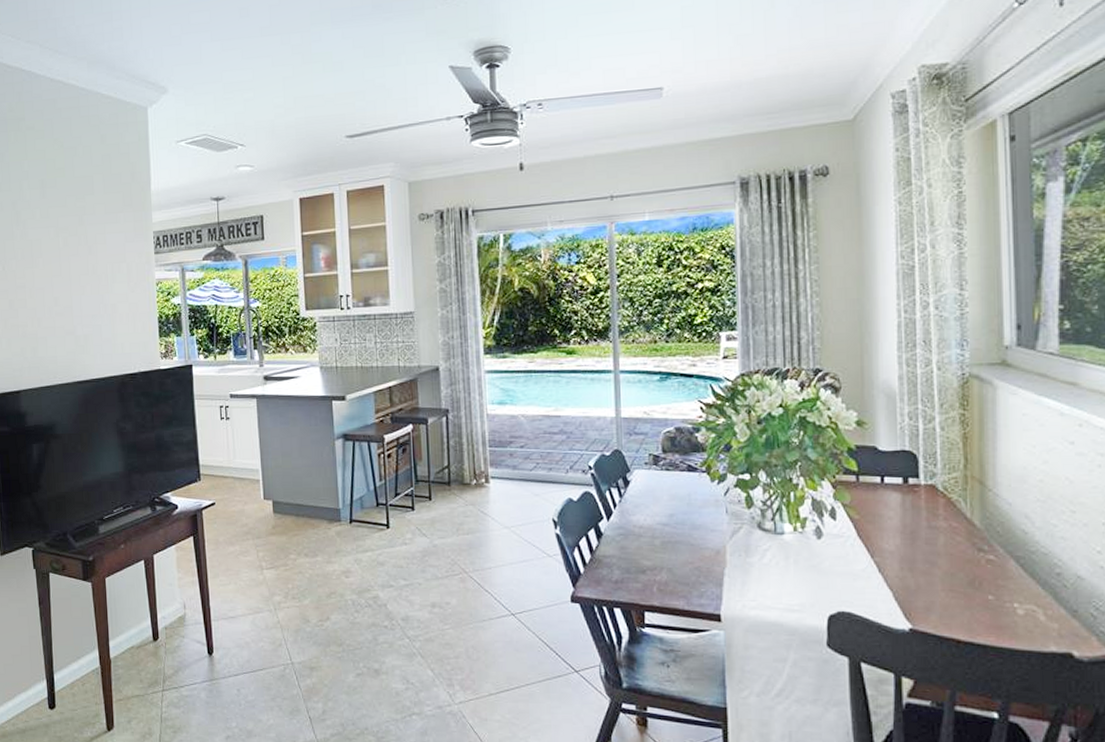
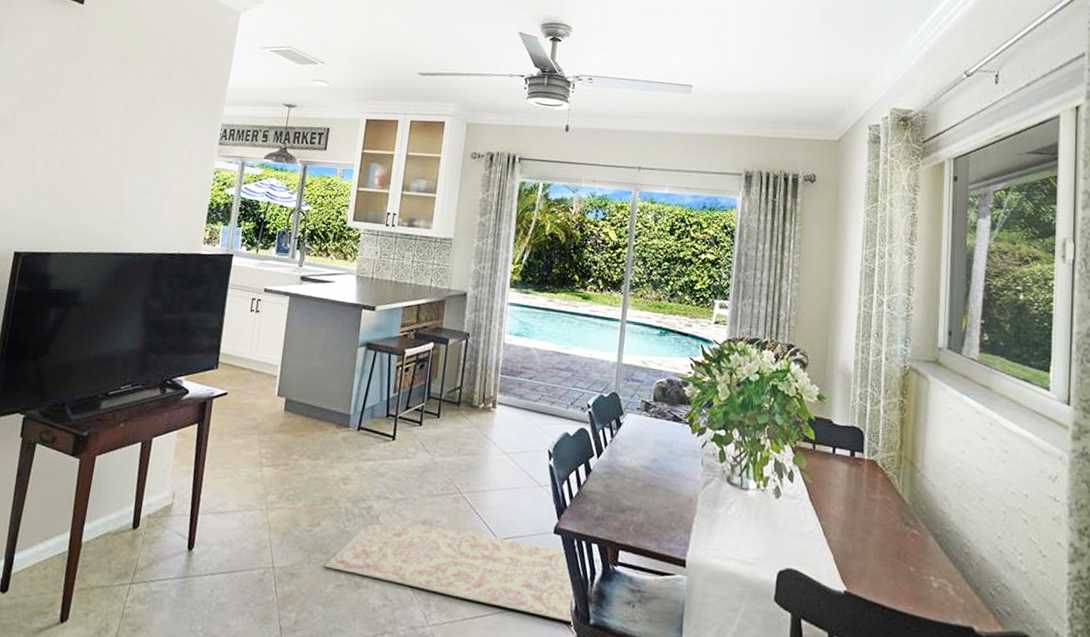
rug: none [341,608,626,688] -> present [324,524,600,622]

